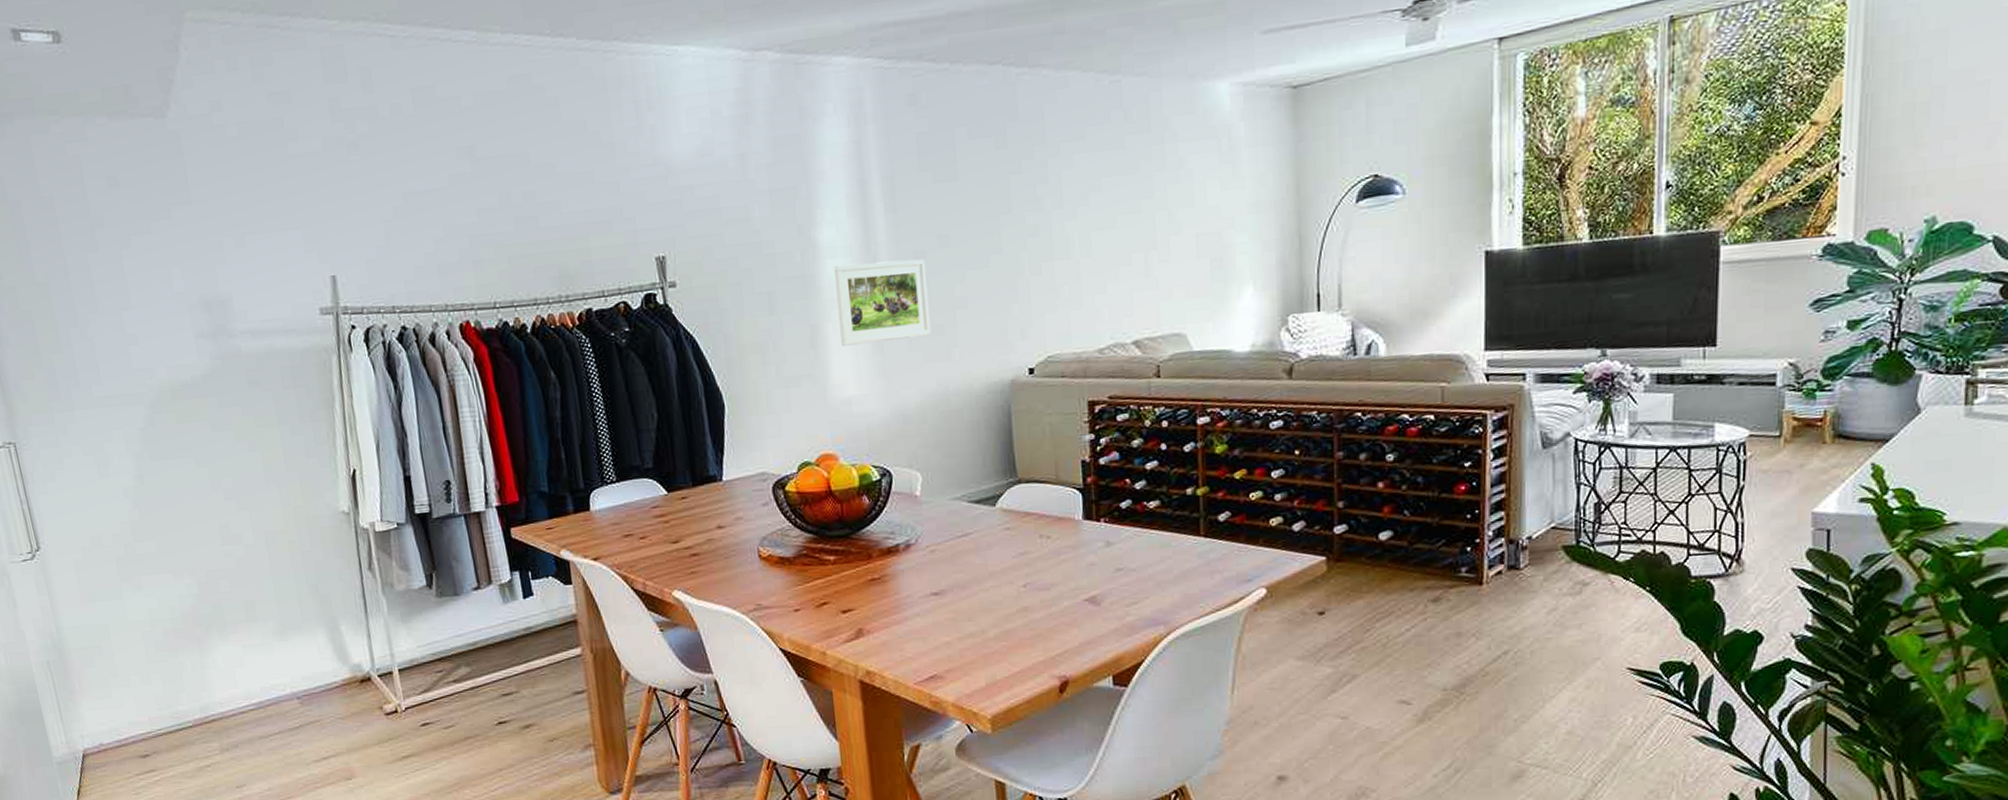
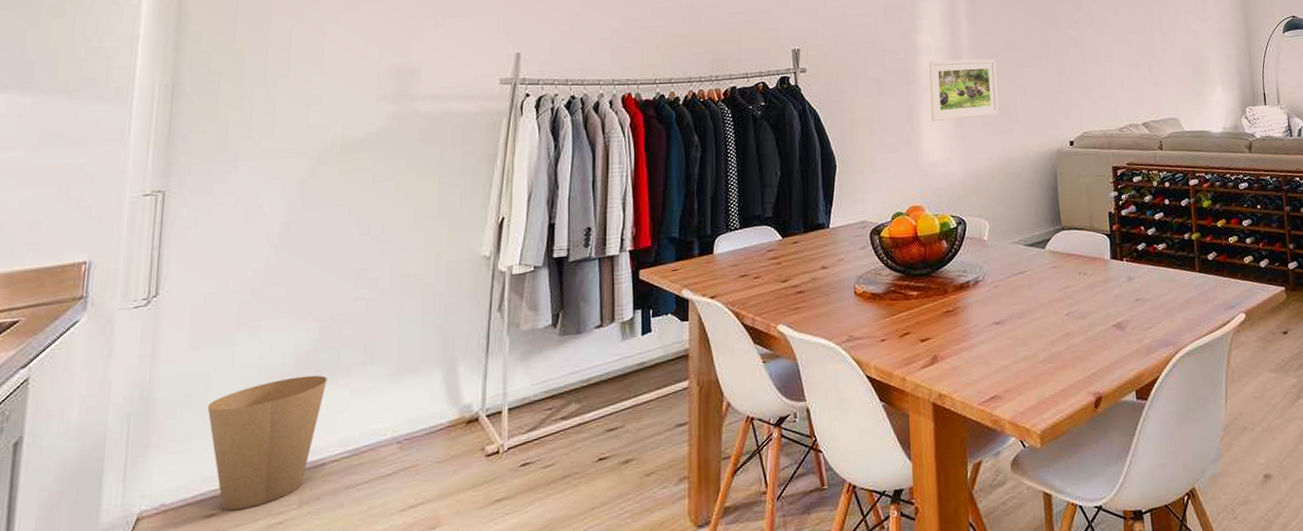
trash can: none [114,630,219,753] -> present [207,375,327,511]

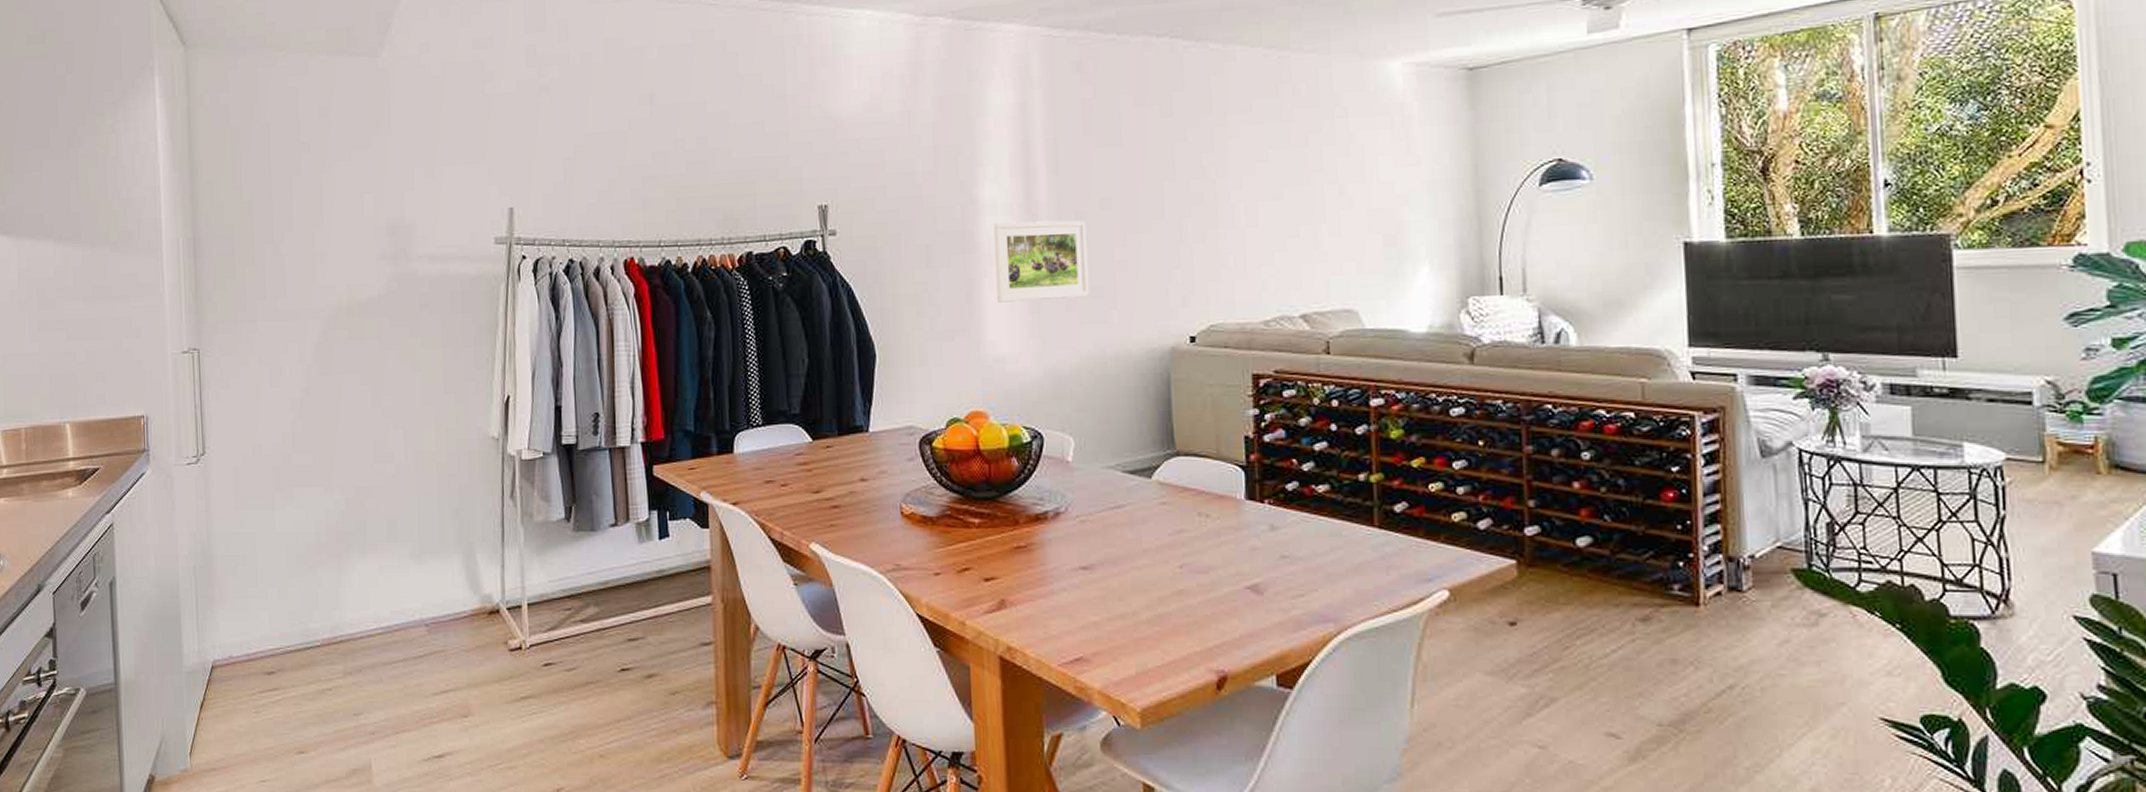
trash can: present [207,375,327,511] -> none [257,547,357,672]

